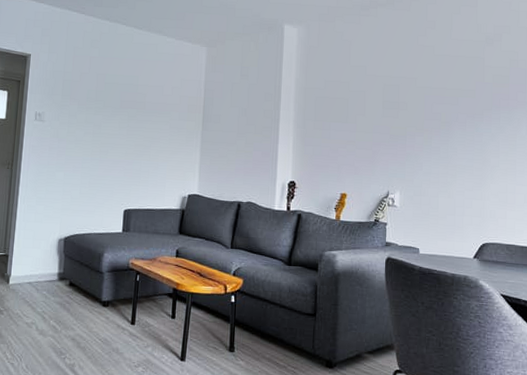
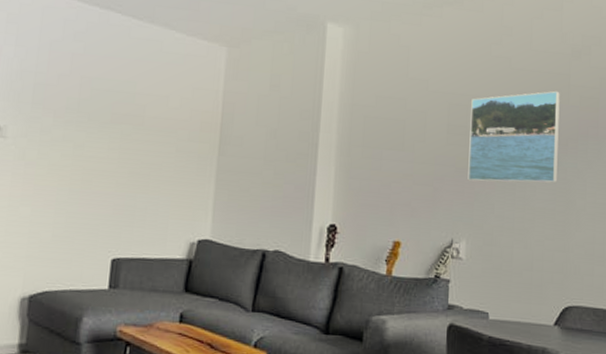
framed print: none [400,71,476,146] -> present [467,90,560,183]

